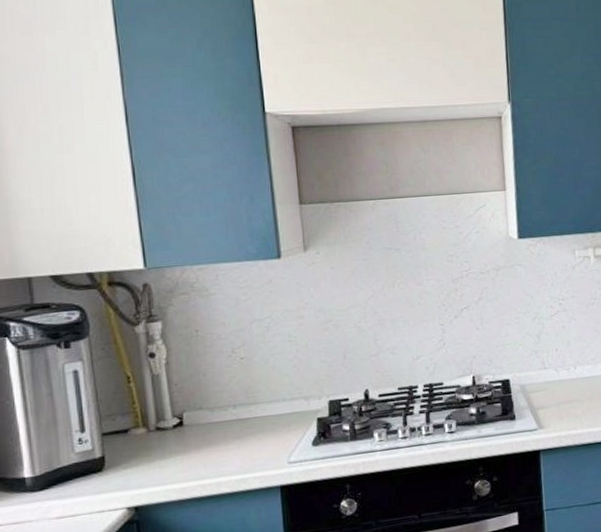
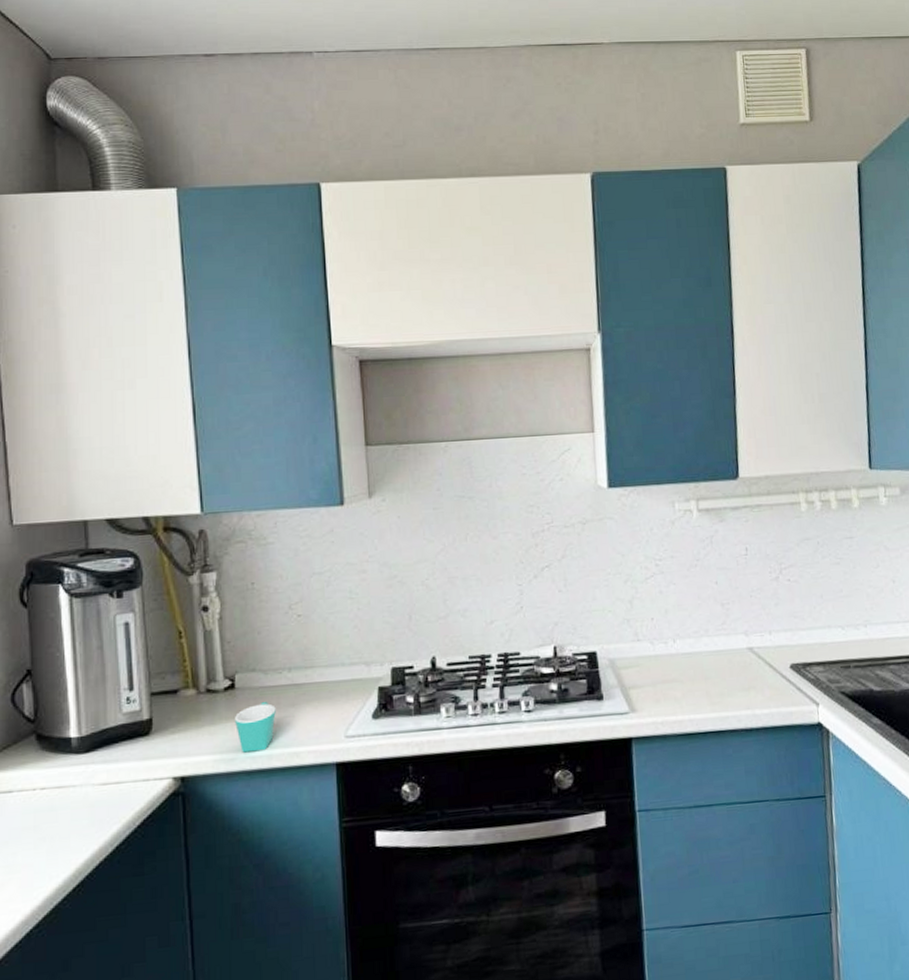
mug: none [183,435,223,482] -> present [234,701,276,753]

